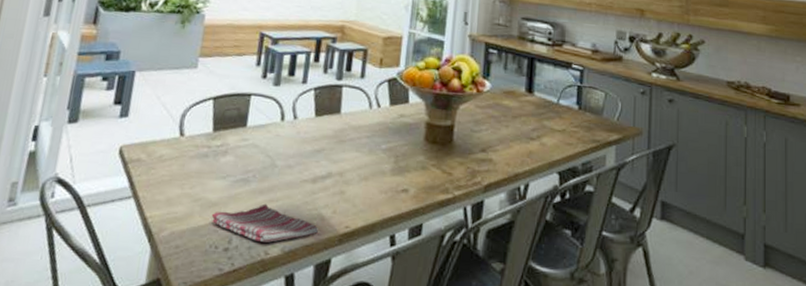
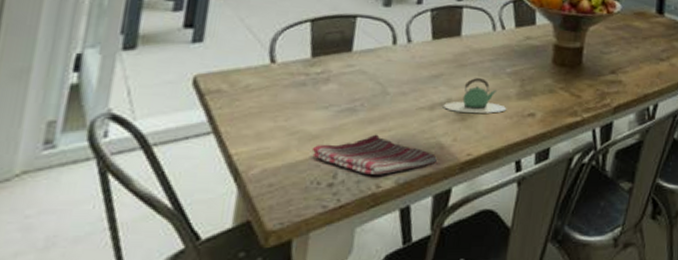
teapot: none [324,153,382,188] -> present [443,78,507,114]

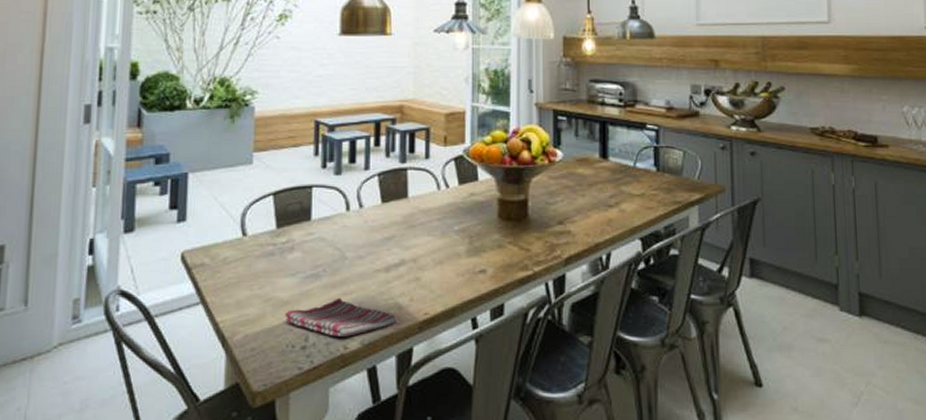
teapot: present [443,78,507,114] -> none [397,238,458,273]

